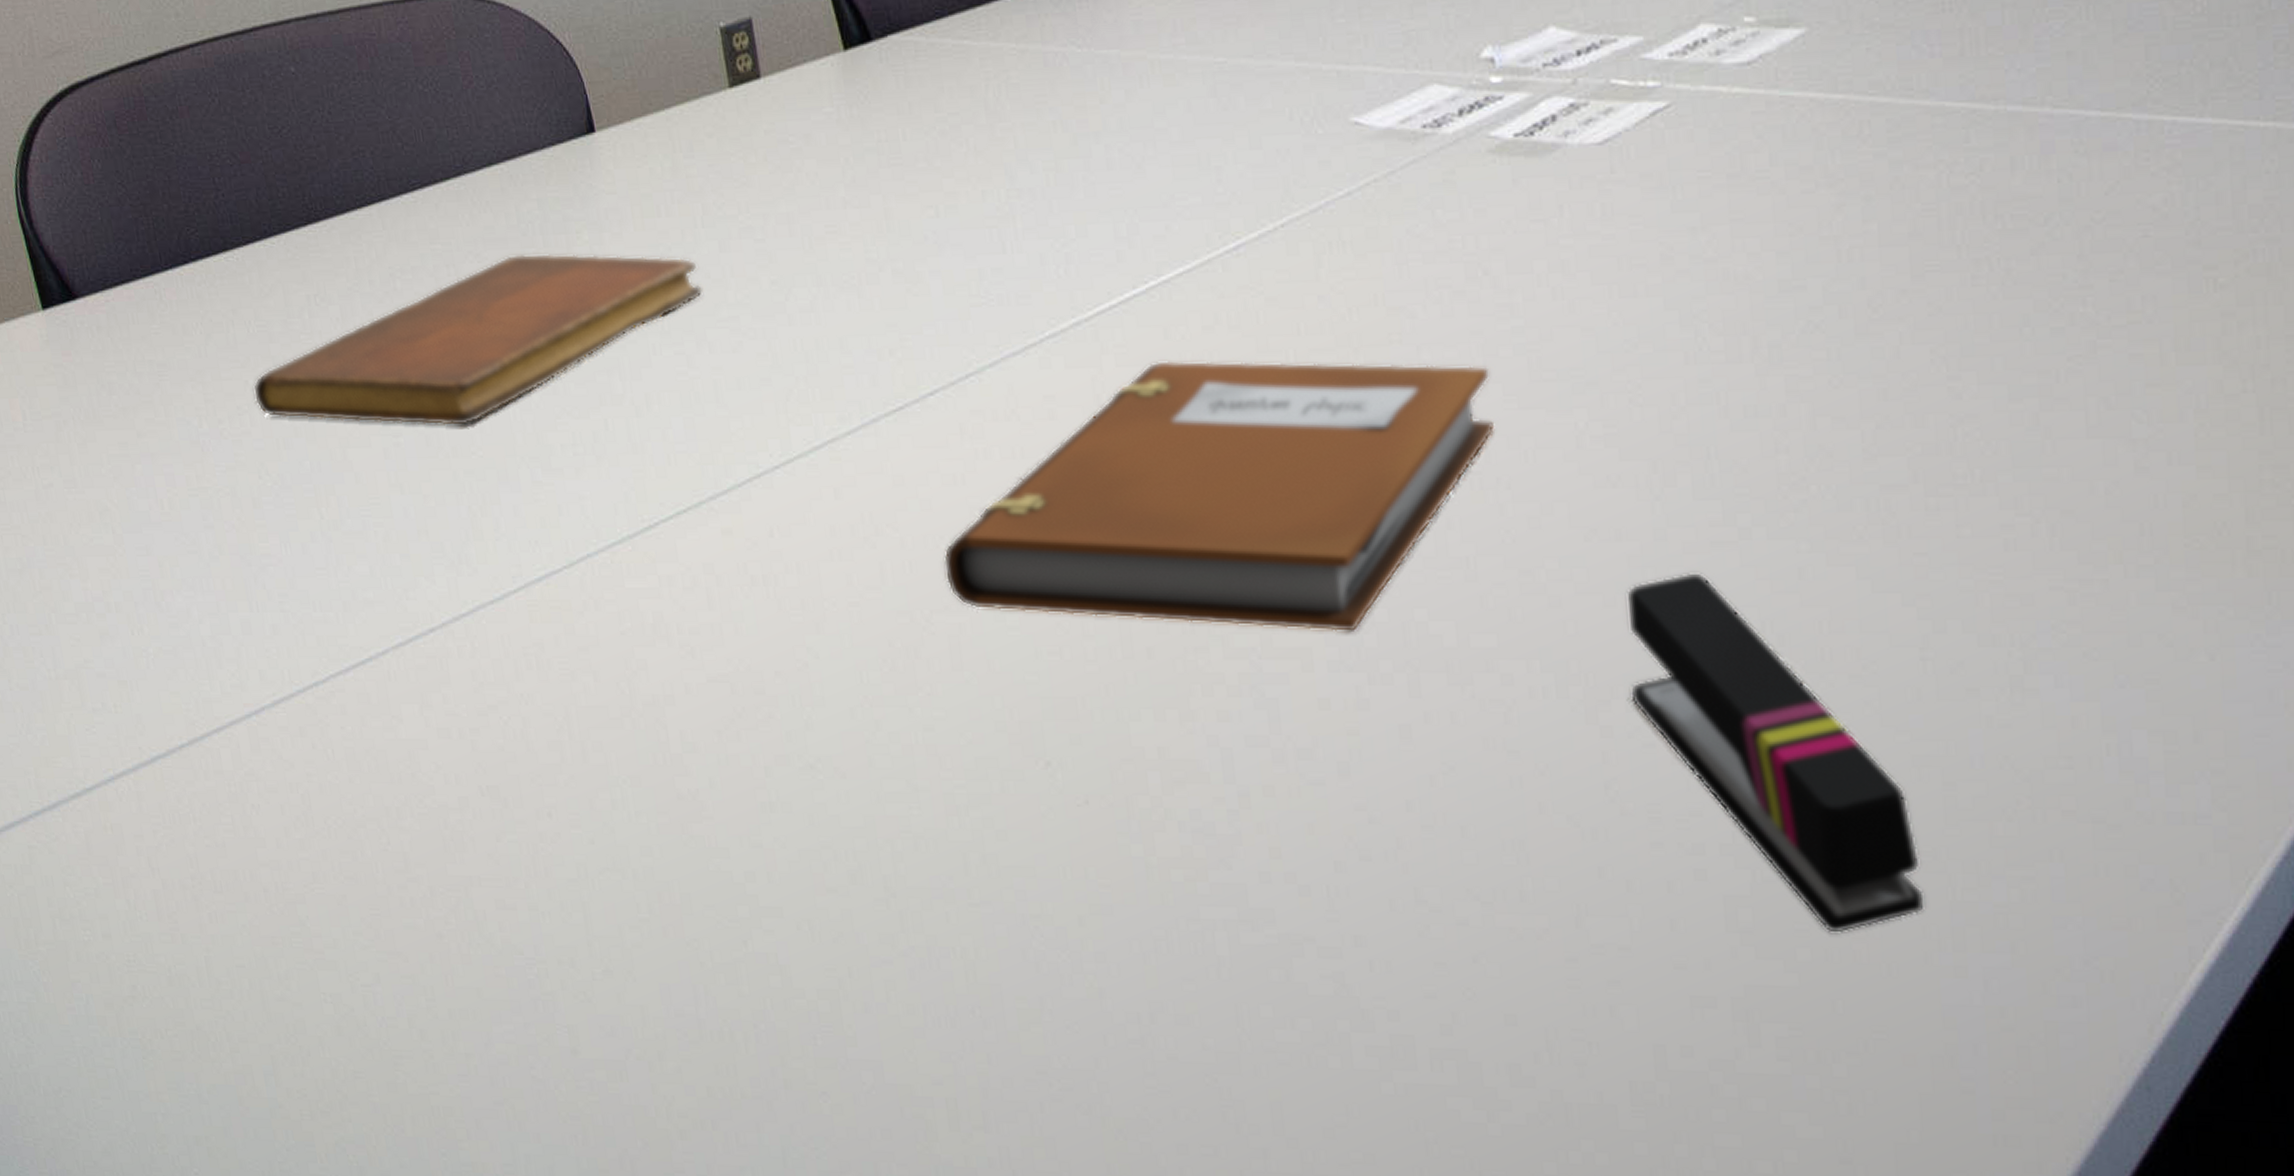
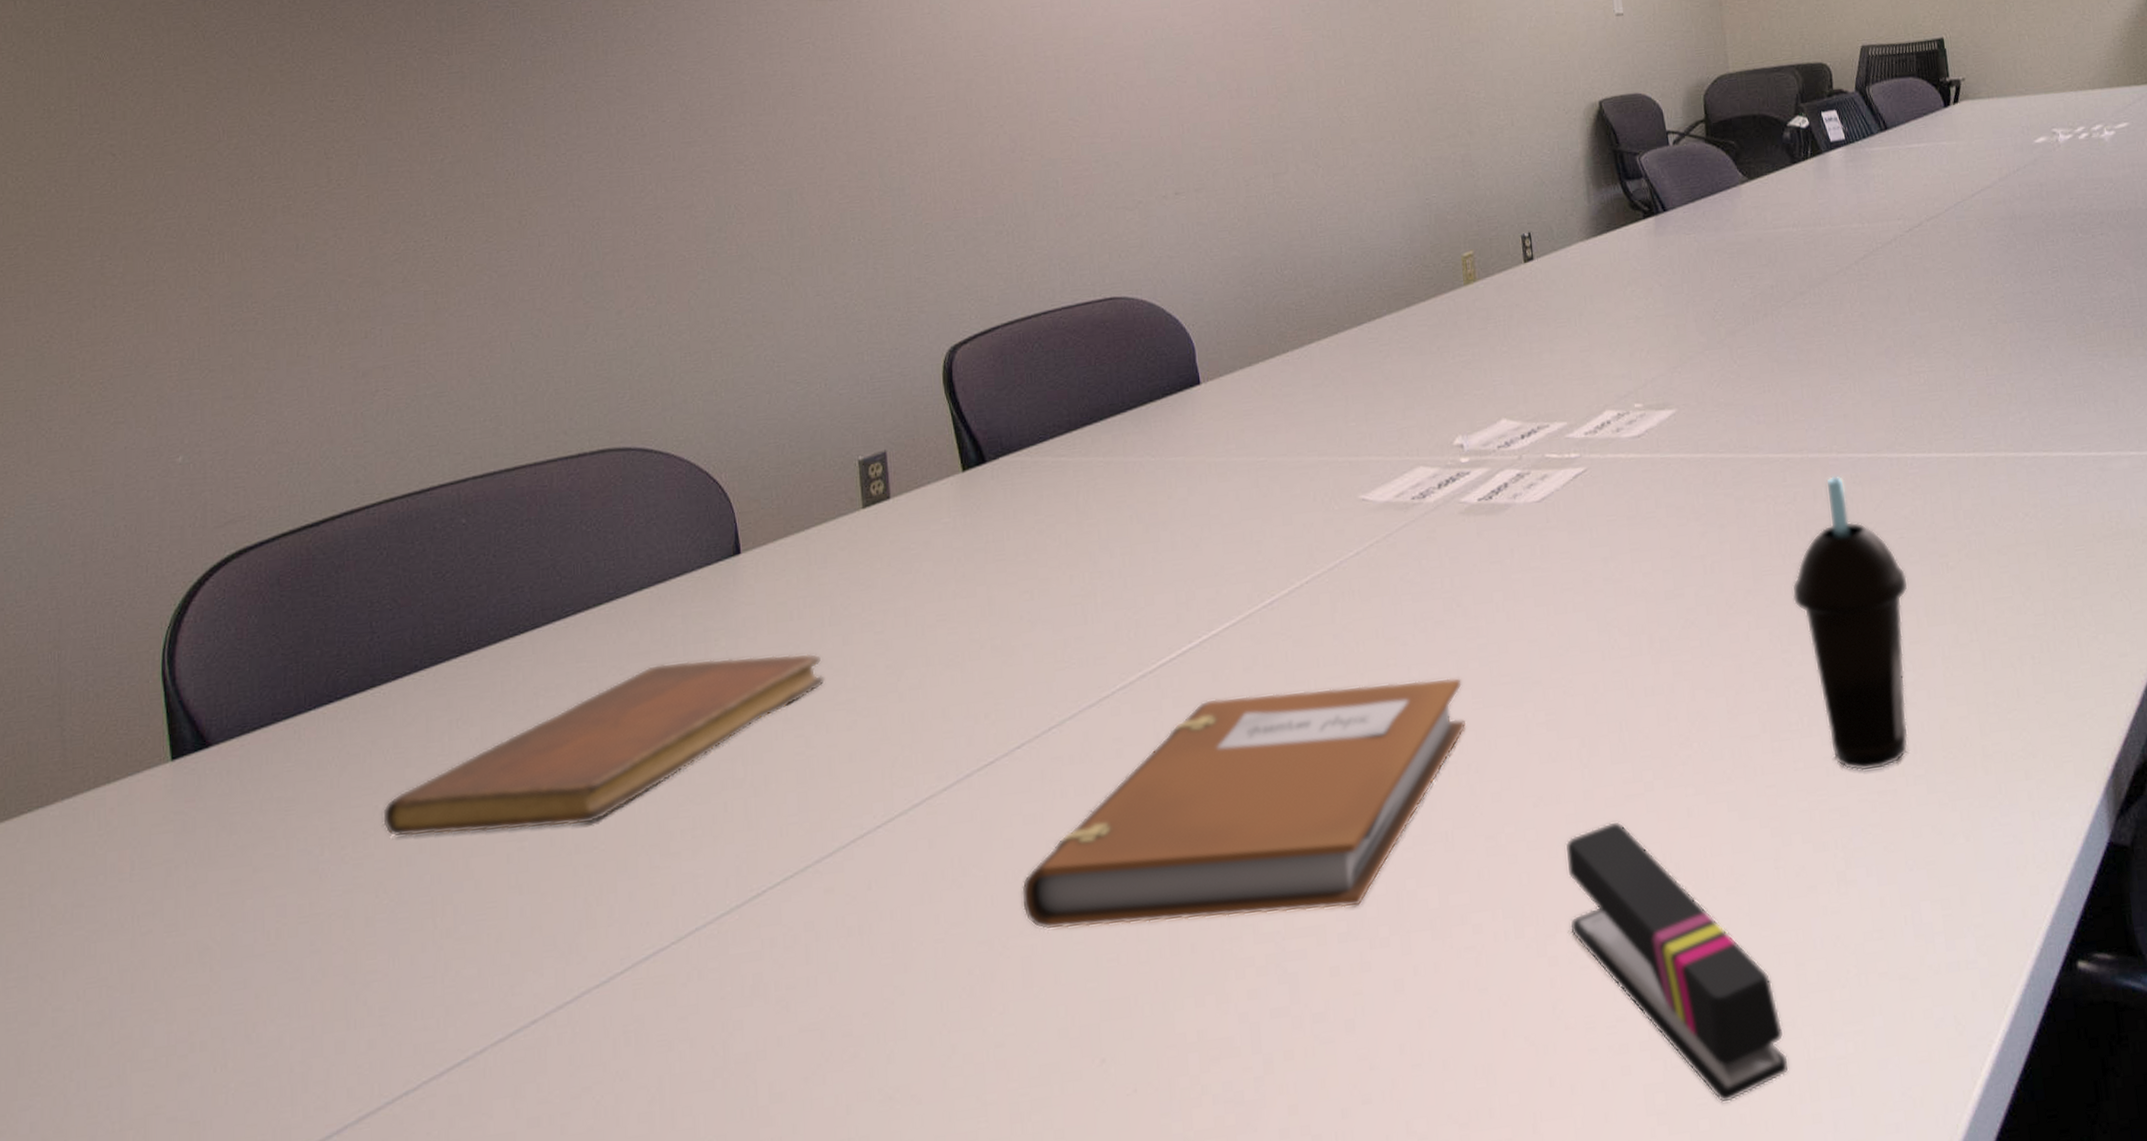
cup: none [1968,140,2151,550] -> present [1792,475,1909,771]

